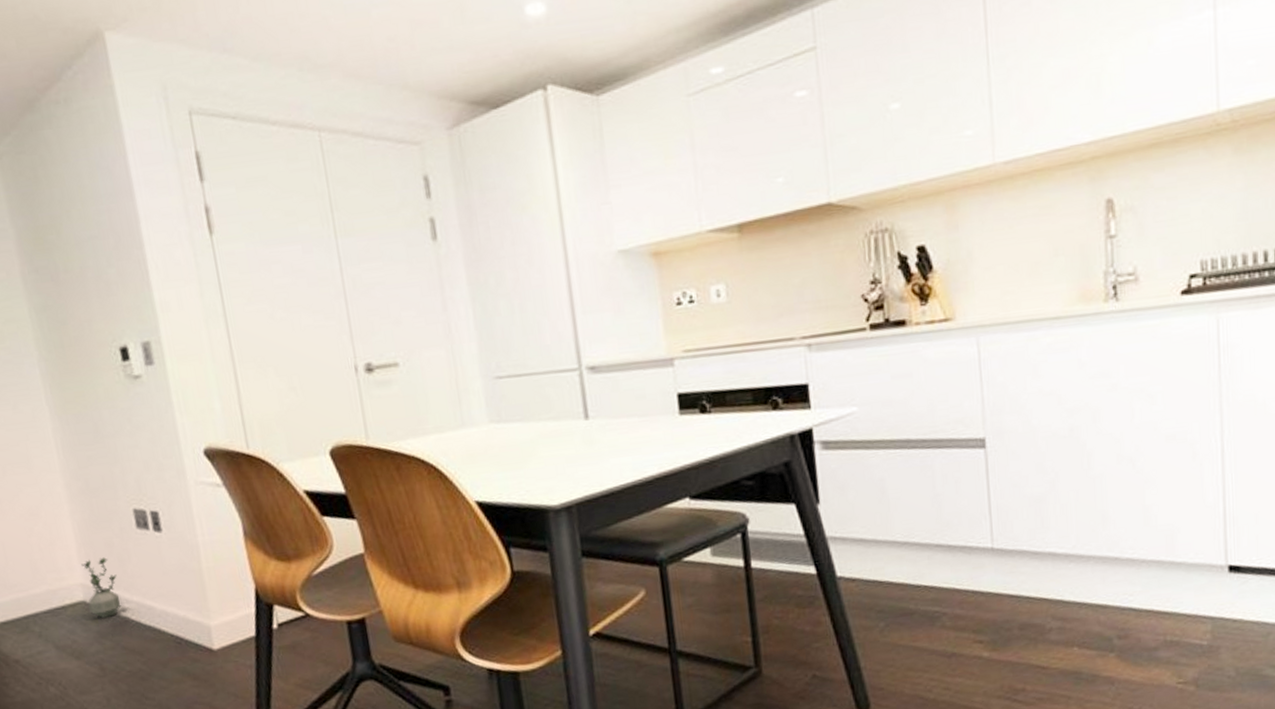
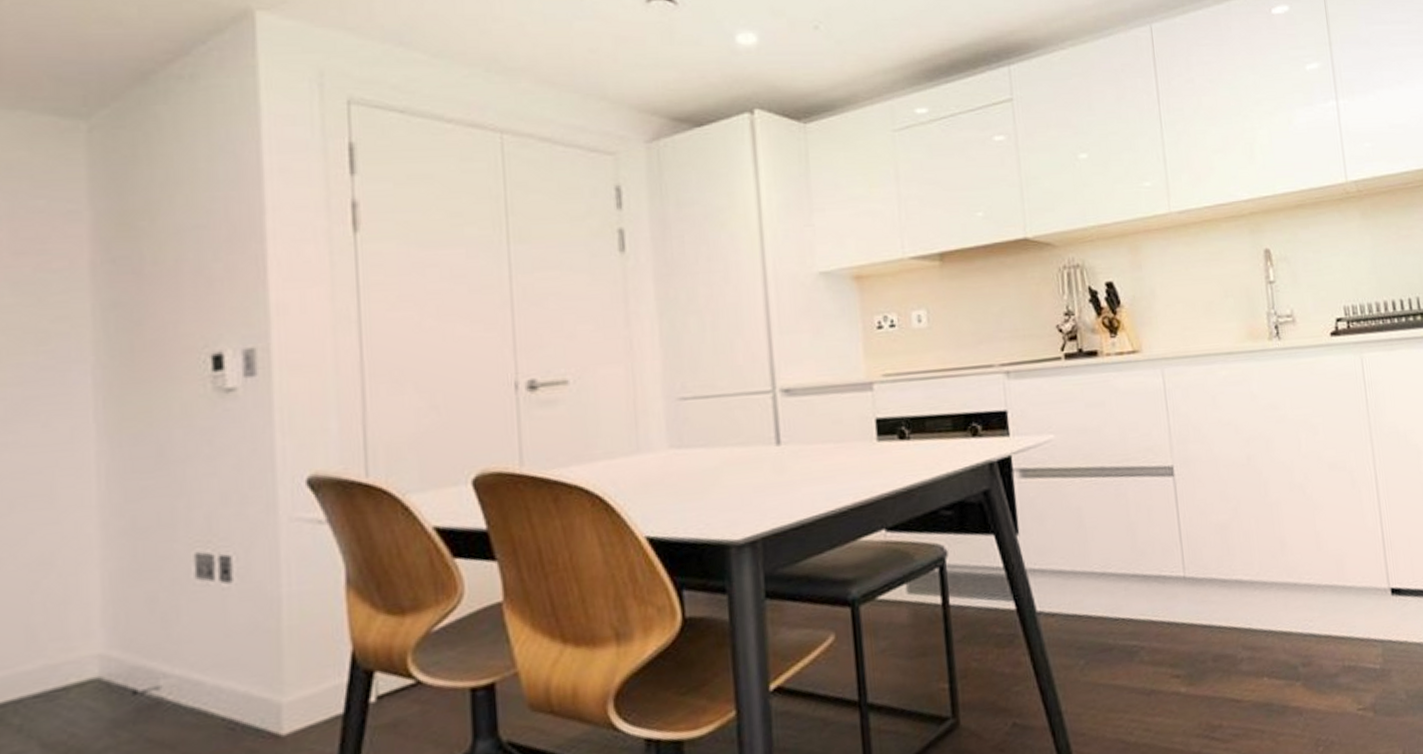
potted plant: present [81,557,123,619] -> none [104,617,157,702]

